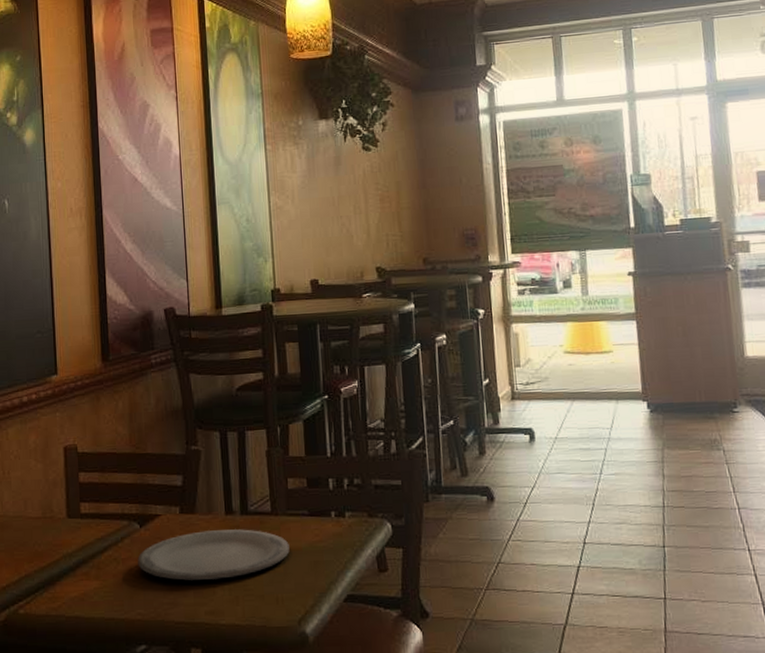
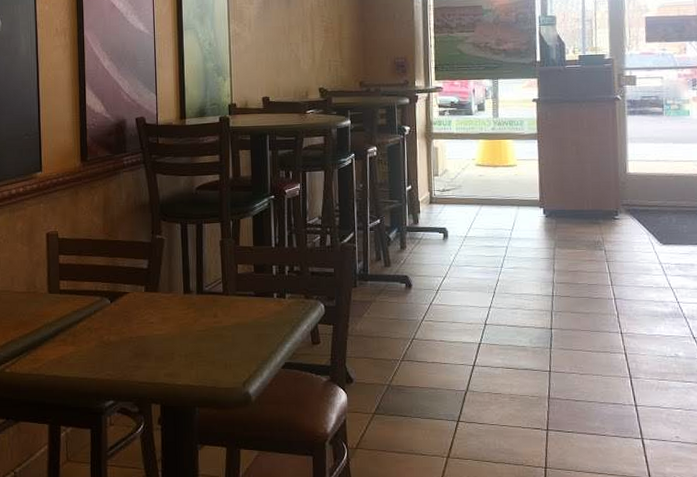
plate: present [138,529,290,581] -> none [108,306,238,348]

